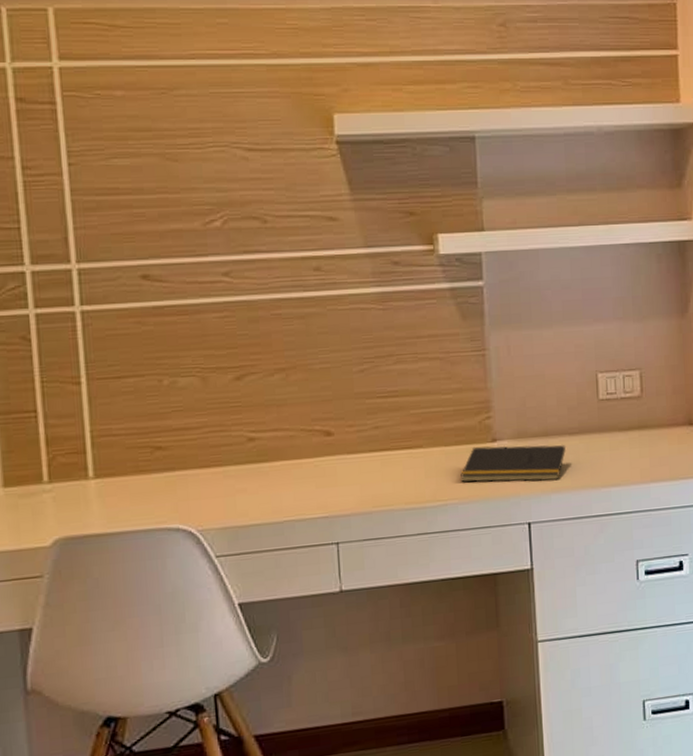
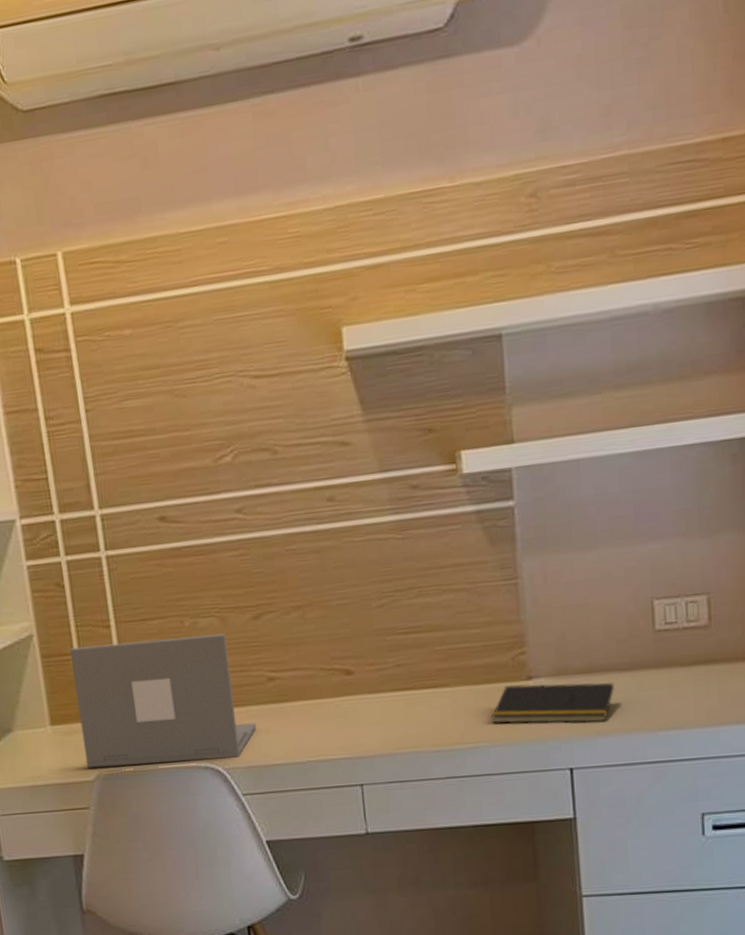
laptop: none [31,394,234,533] -> present [69,634,257,768]

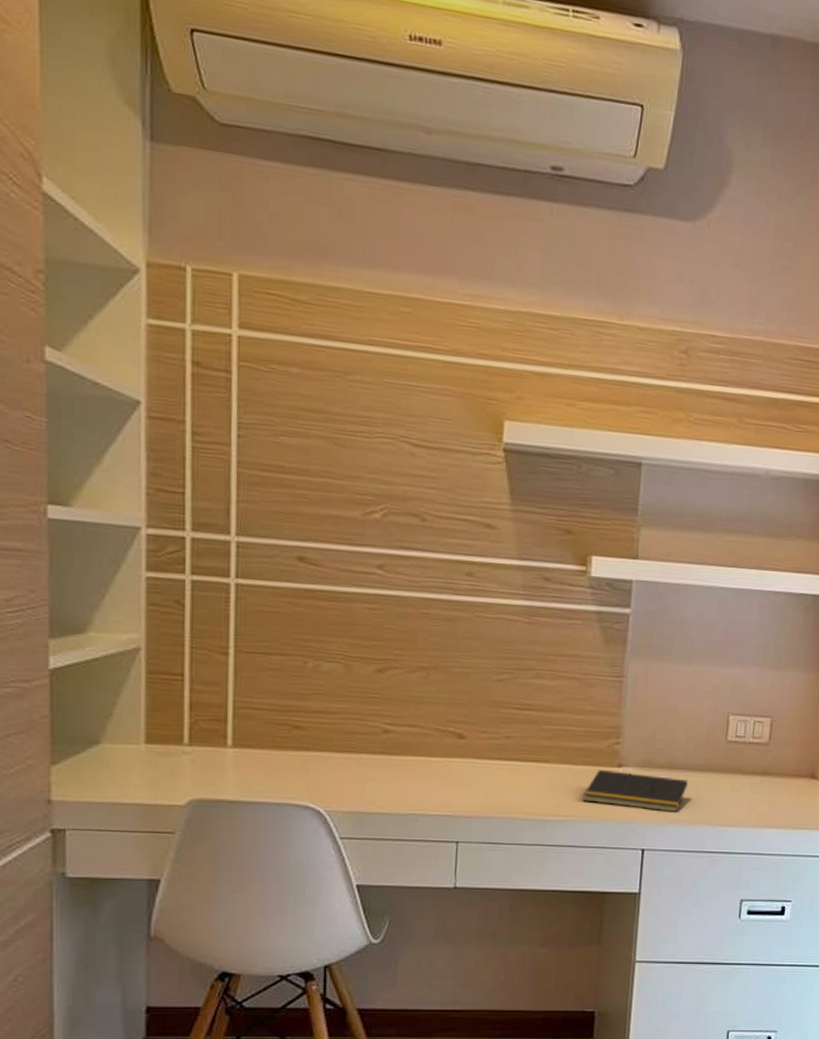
laptop: present [69,634,257,768] -> none [178,669,365,801]

